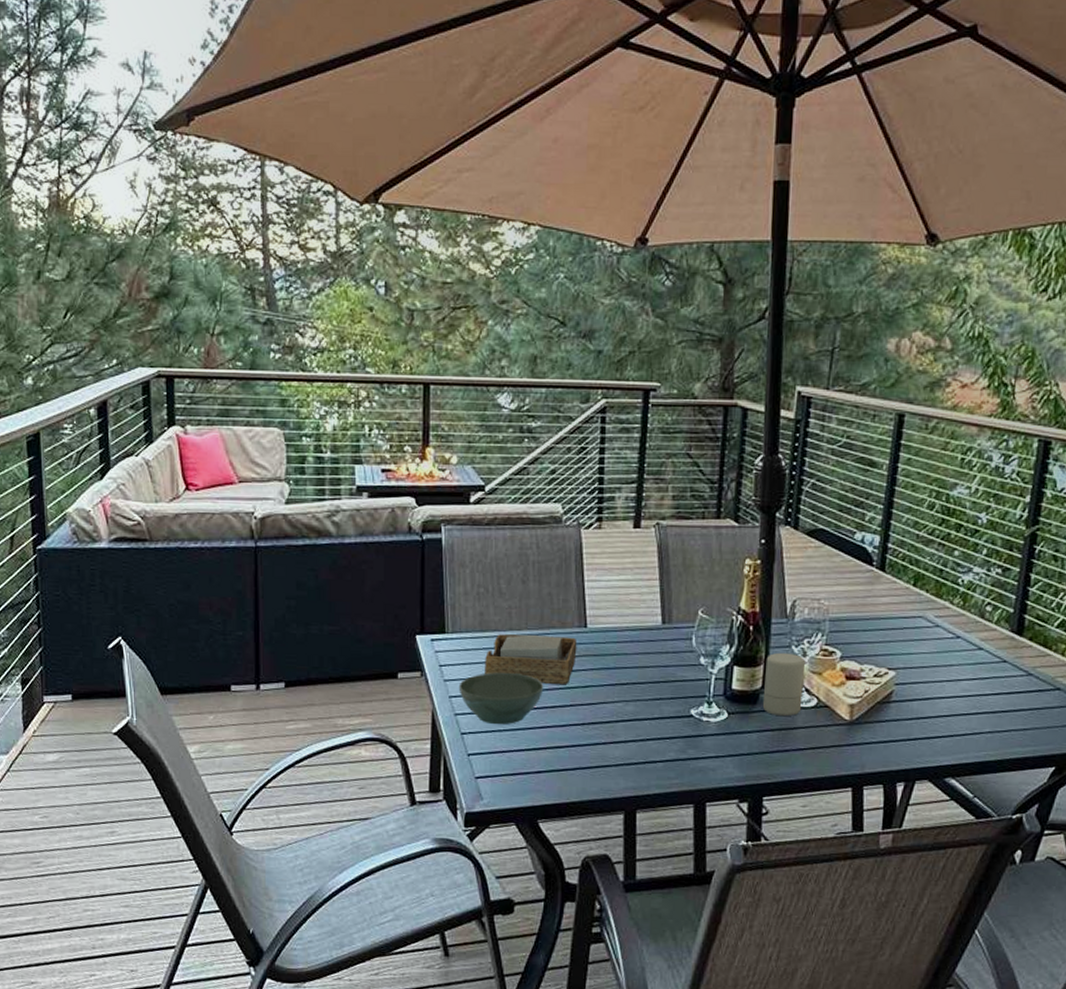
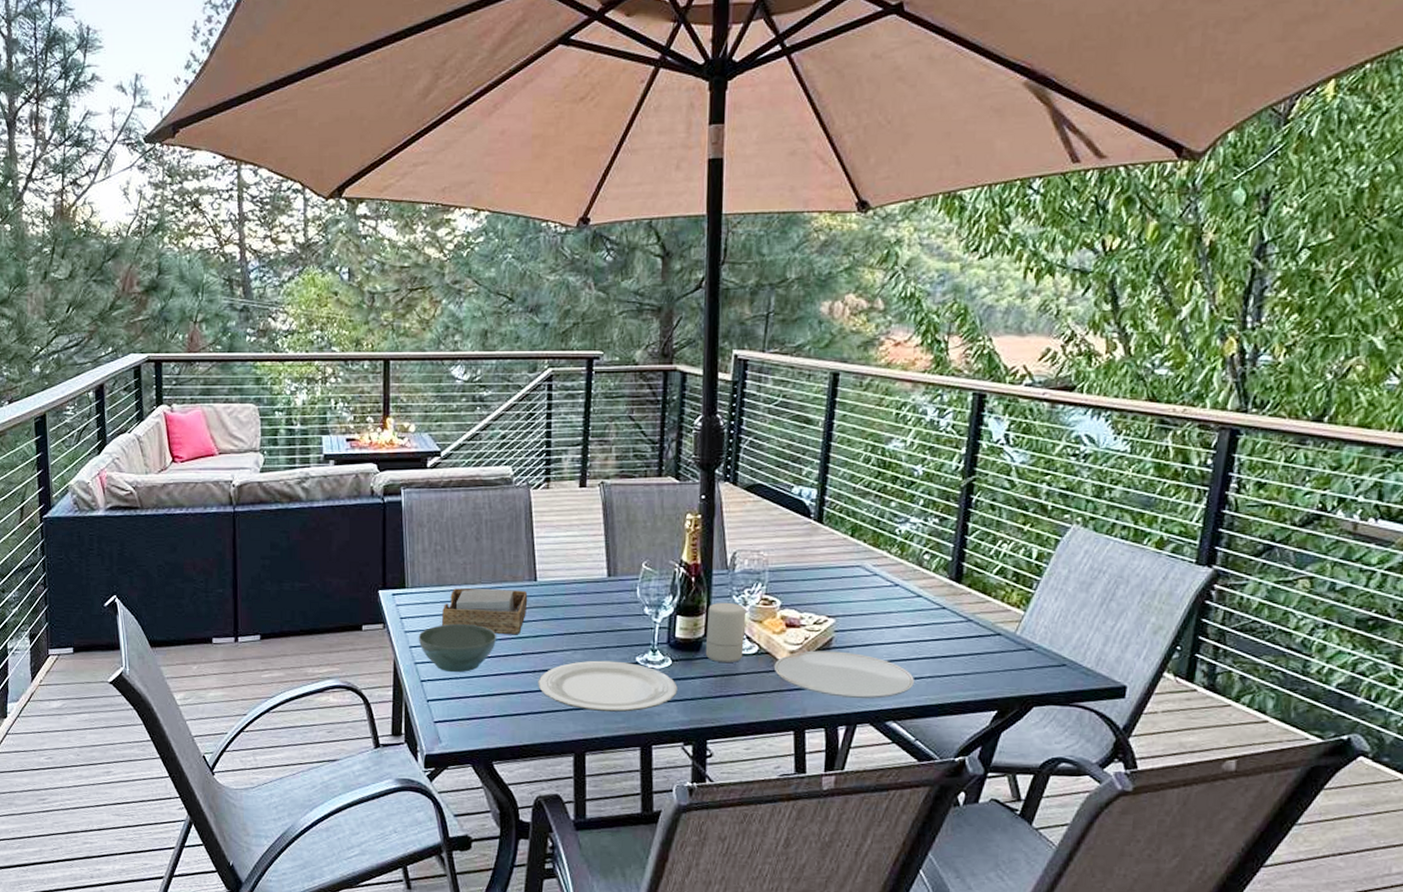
plate: none [587,712,733,768] -> present [538,660,678,712]
plate: none [832,704,975,755] -> present [773,650,915,699]

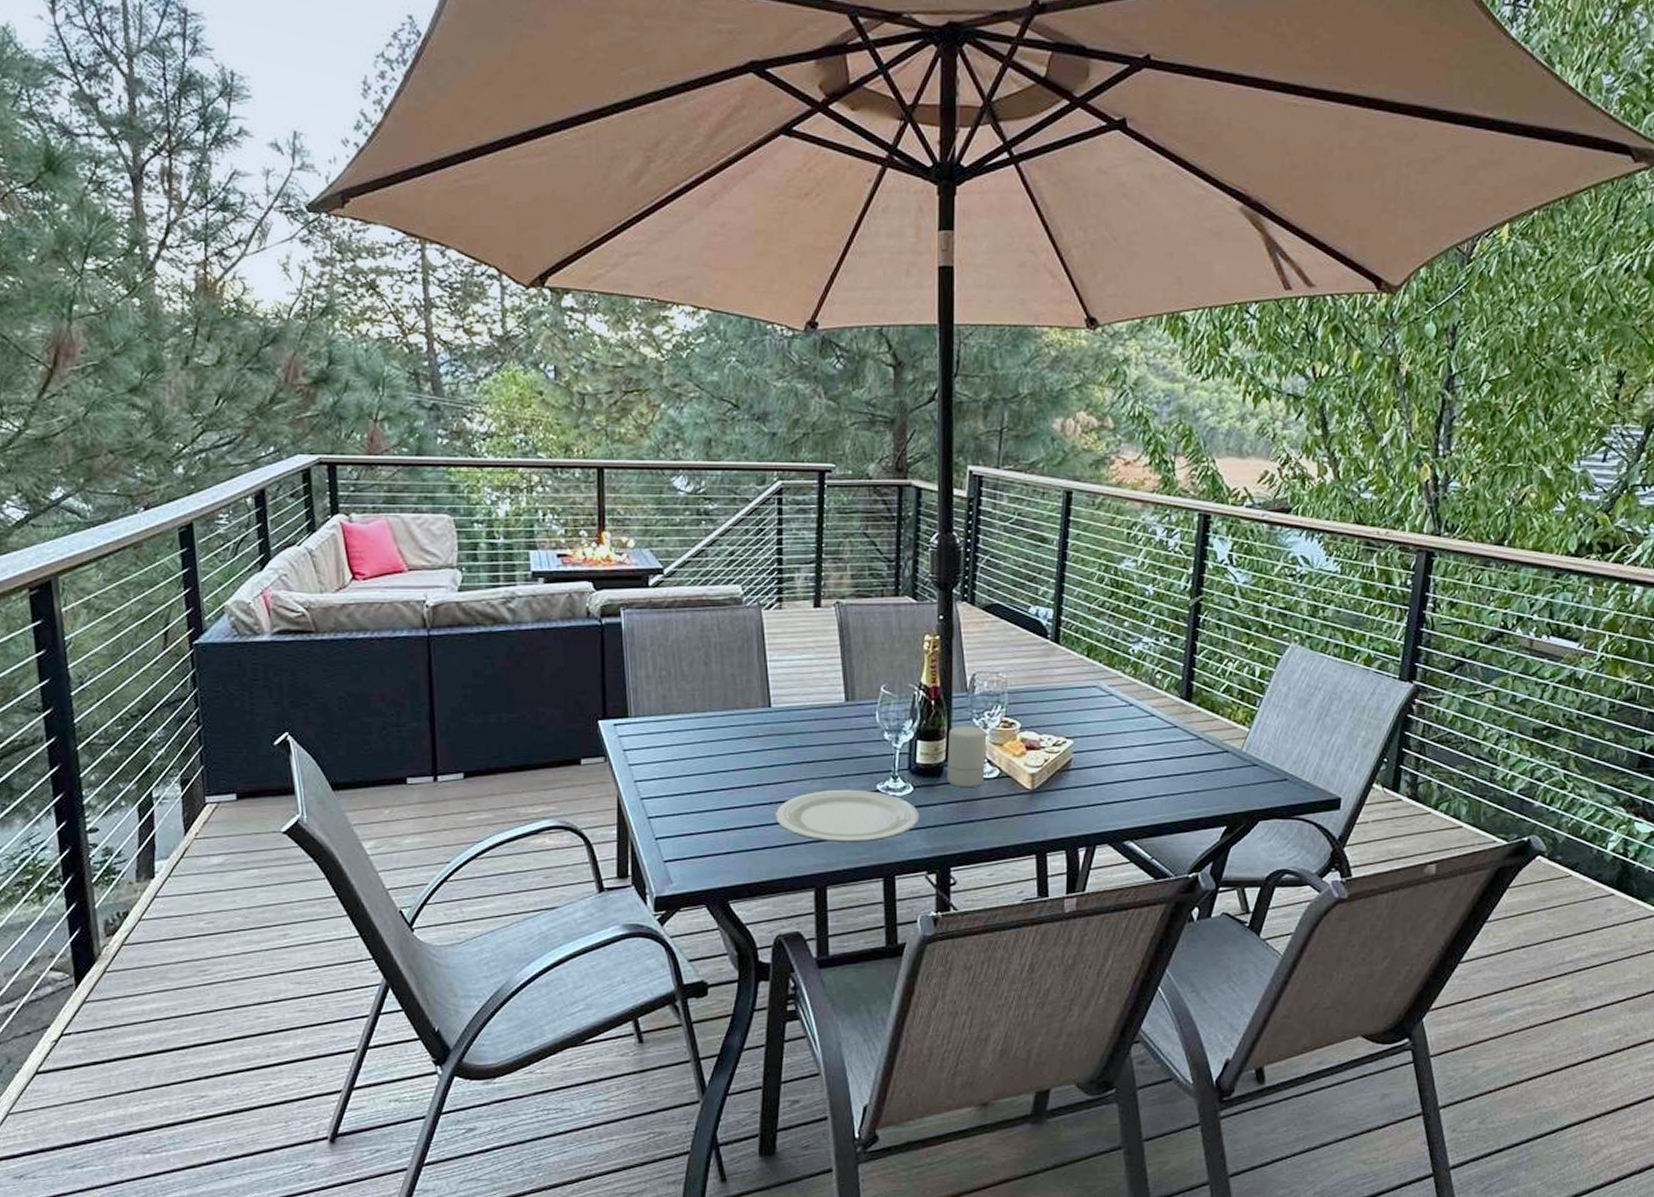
bowl: present [418,623,497,673] -> none [643,754,730,808]
napkin holder: present [442,588,528,635] -> none [670,715,762,765]
plate: present [773,650,915,699] -> none [1015,772,1151,820]

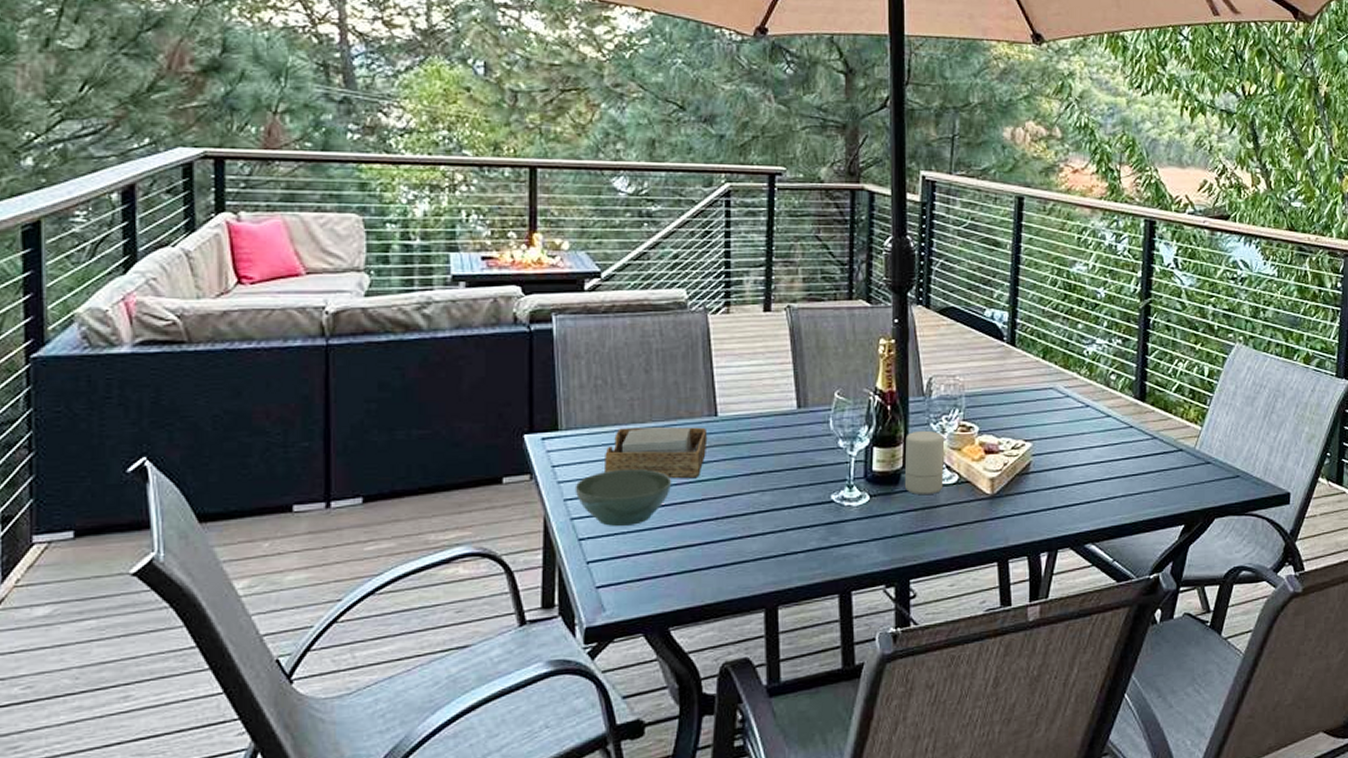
bowl: none [643,754,730,808] -> present [575,468,672,527]
napkin holder: none [670,715,762,765] -> present [605,426,708,479]
plate: present [775,789,920,842] -> none [721,500,877,558]

